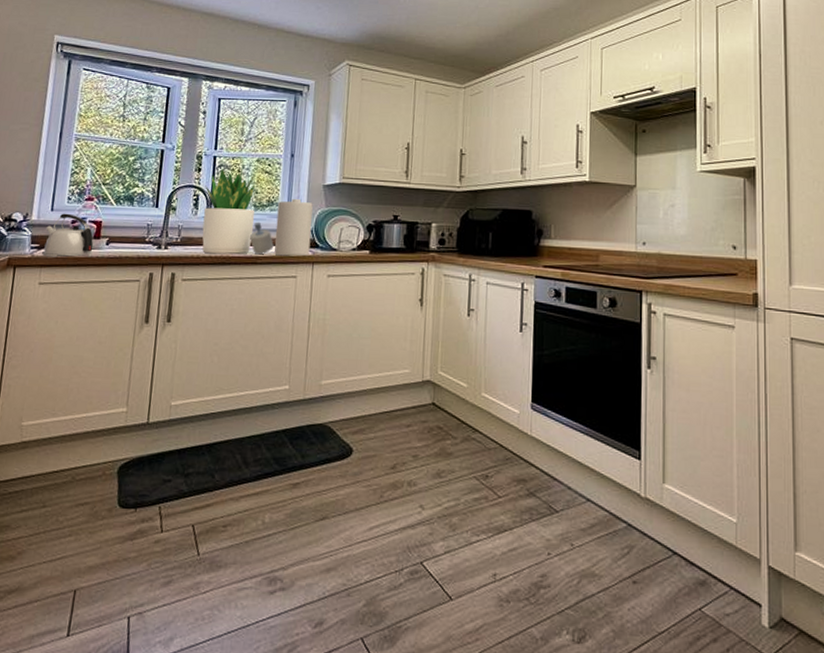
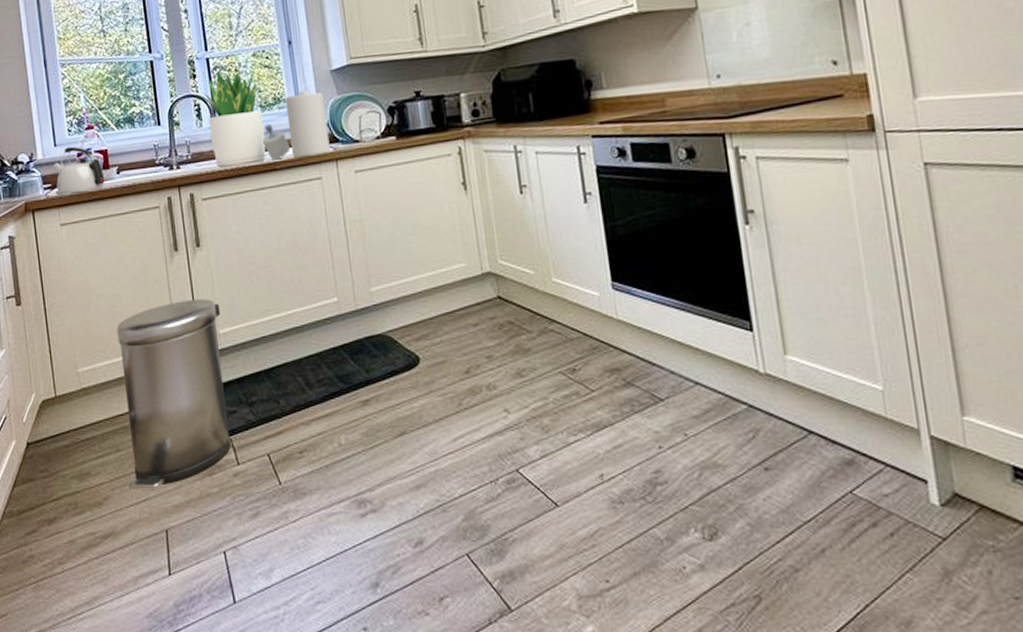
pedal bin: none [46,370,177,549] -> present [117,299,231,490]

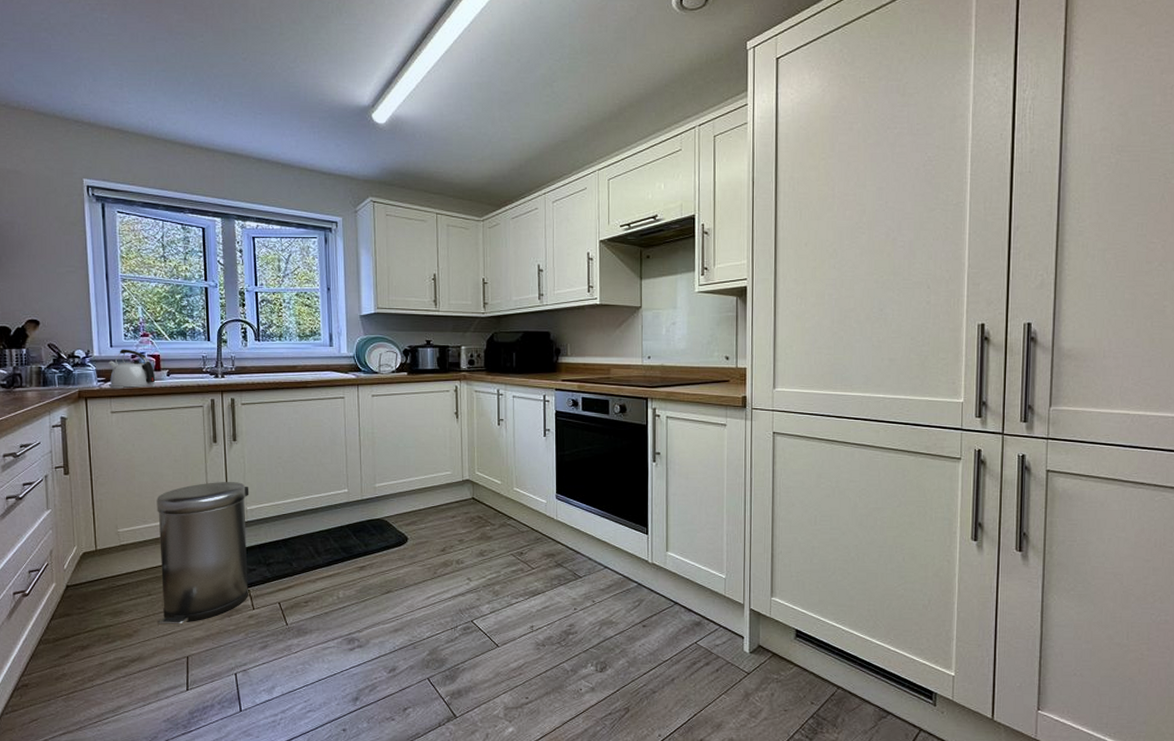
planter: present [204,65,266,167] -> none [251,301,301,381]
soap dispenser: present [262,123,291,159] -> none [297,350,321,379]
paper towel holder: present [285,91,331,158] -> none [320,329,354,380]

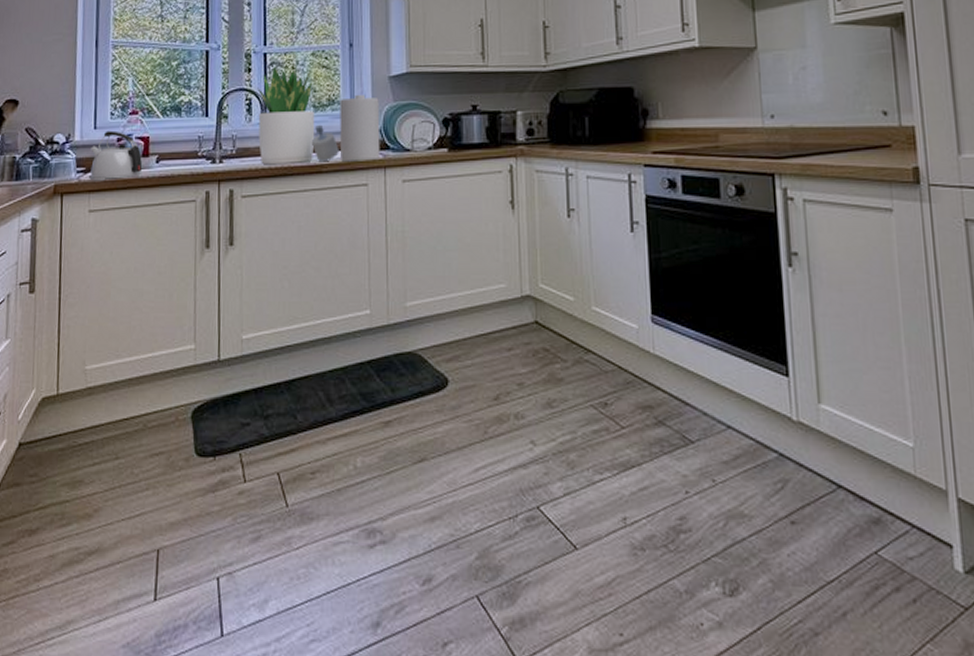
pedal bin: present [156,482,249,626] -> none [122,301,247,504]
planter: none [251,301,301,381] -> present [257,63,315,165]
soap dispenser: none [297,350,321,379] -> present [311,124,339,161]
paper towel holder: none [320,329,354,380] -> present [339,95,380,162]

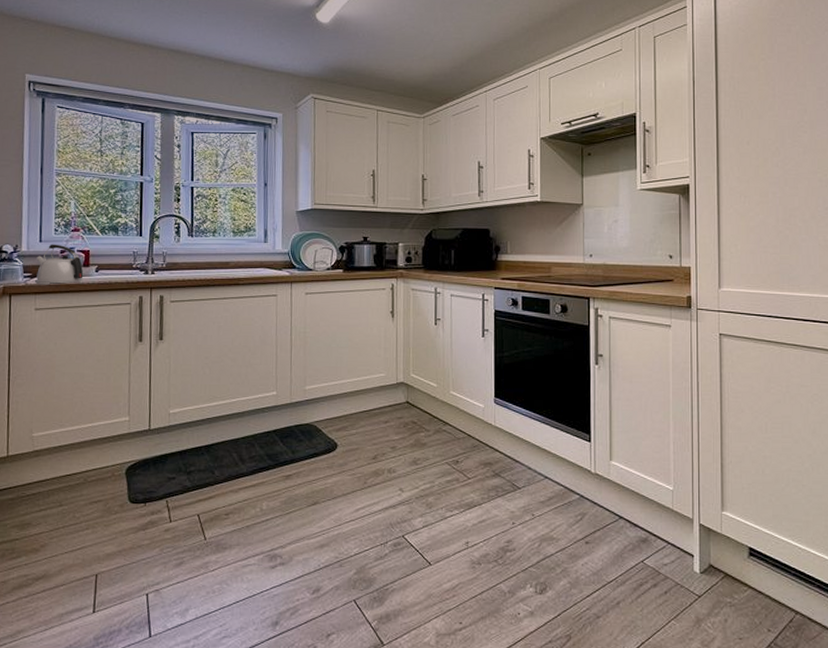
planter: present [257,63,315,165] -> none [185,197,234,277]
soap dispenser: present [311,124,339,161] -> none [230,246,254,275]
paper towel holder: present [339,95,380,162] -> none [254,225,288,277]

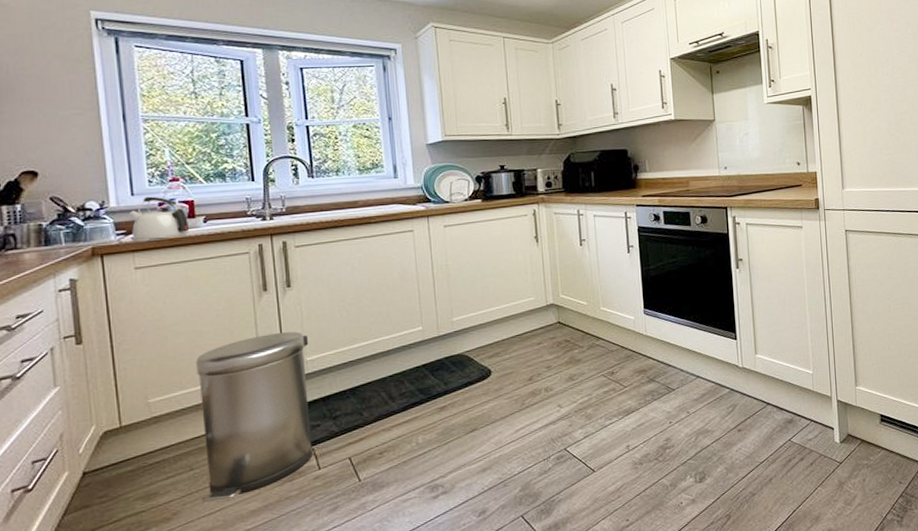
pedal bin: none [66,383,174,540] -> present [196,331,313,503]

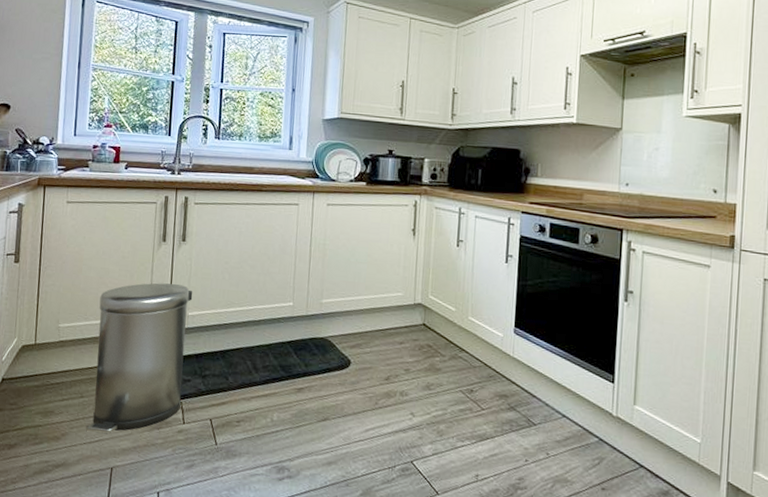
kettle: present [130,196,190,243] -> none [69,138,113,180]

